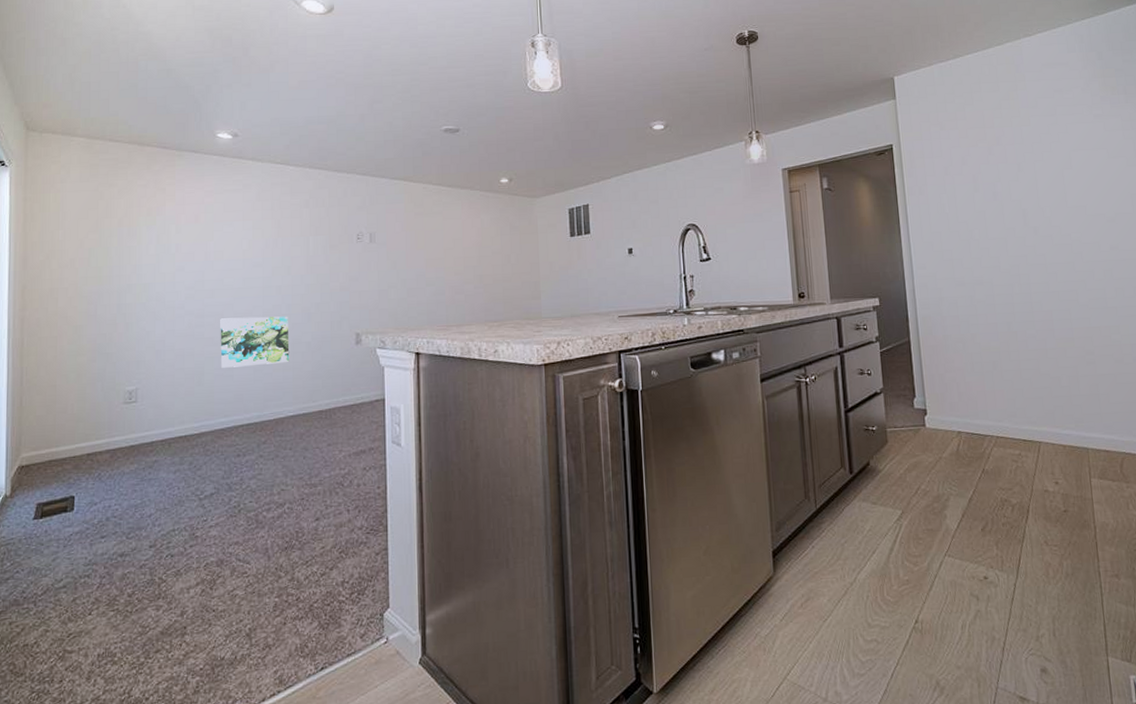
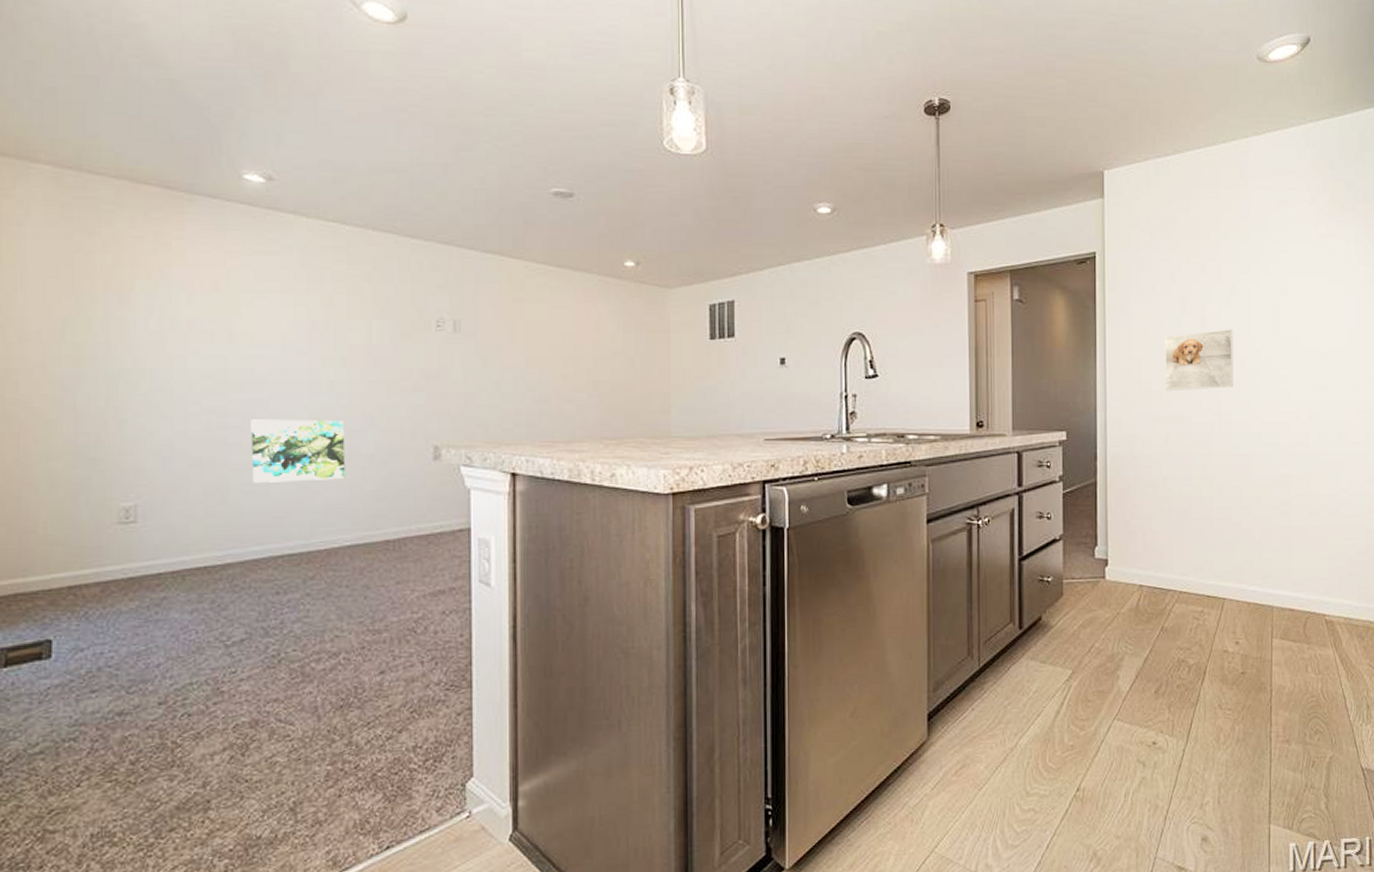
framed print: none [961,202,1029,258] -> present [1165,329,1234,390]

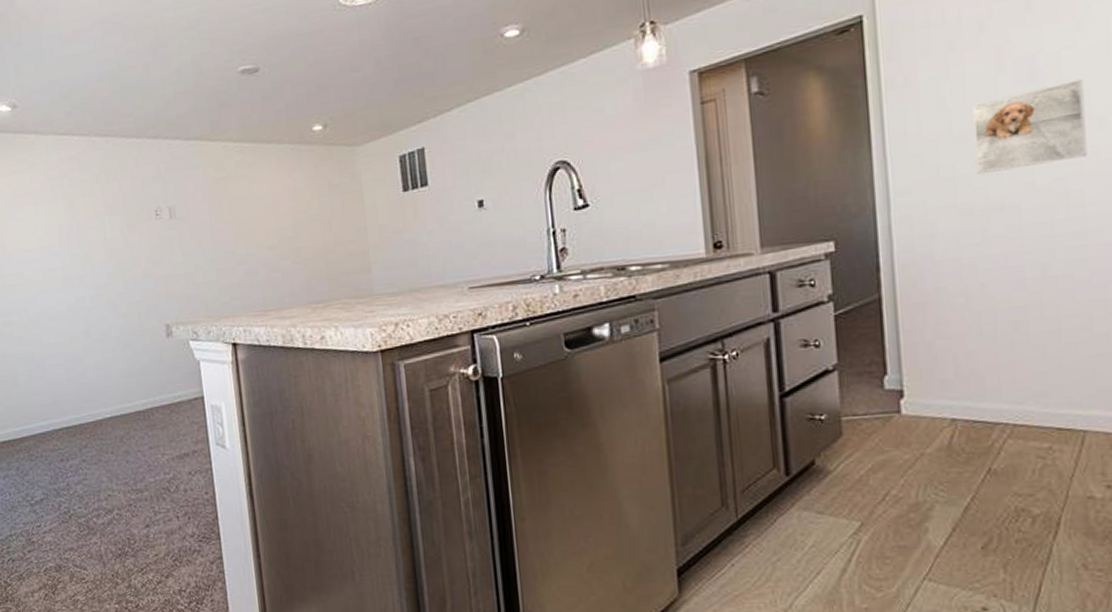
wall art: present [251,419,346,483] -> none [25,309,101,369]

